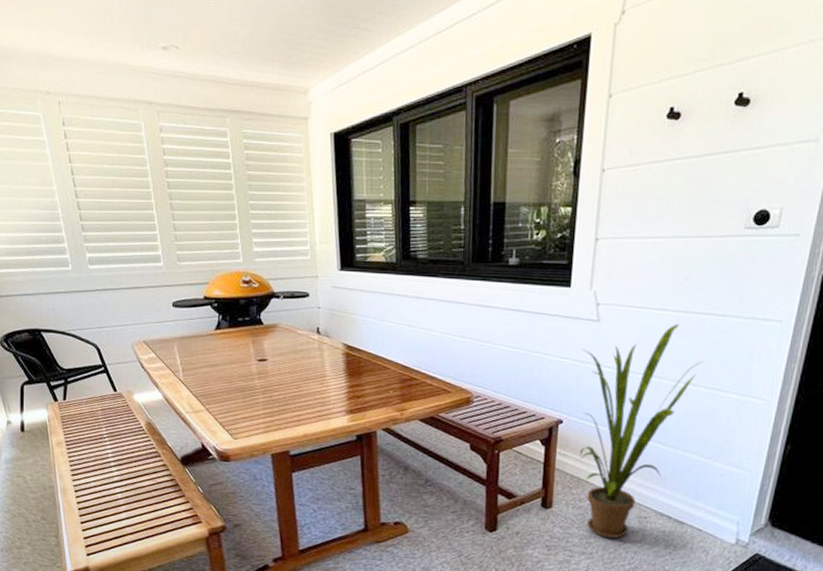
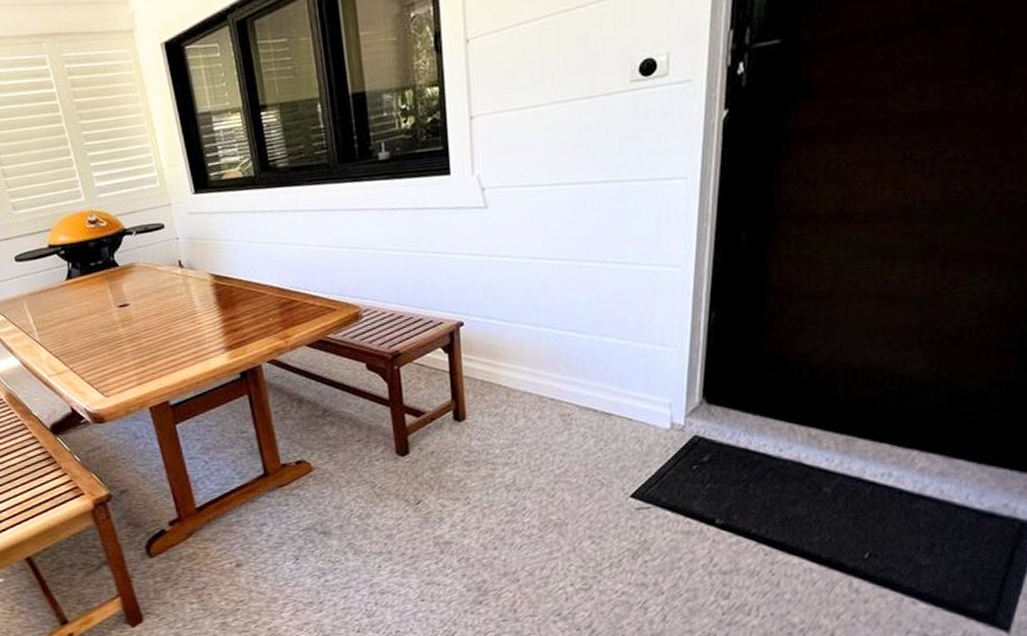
house plant: present [580,323,702,539] -> none [471,197,606,444]

